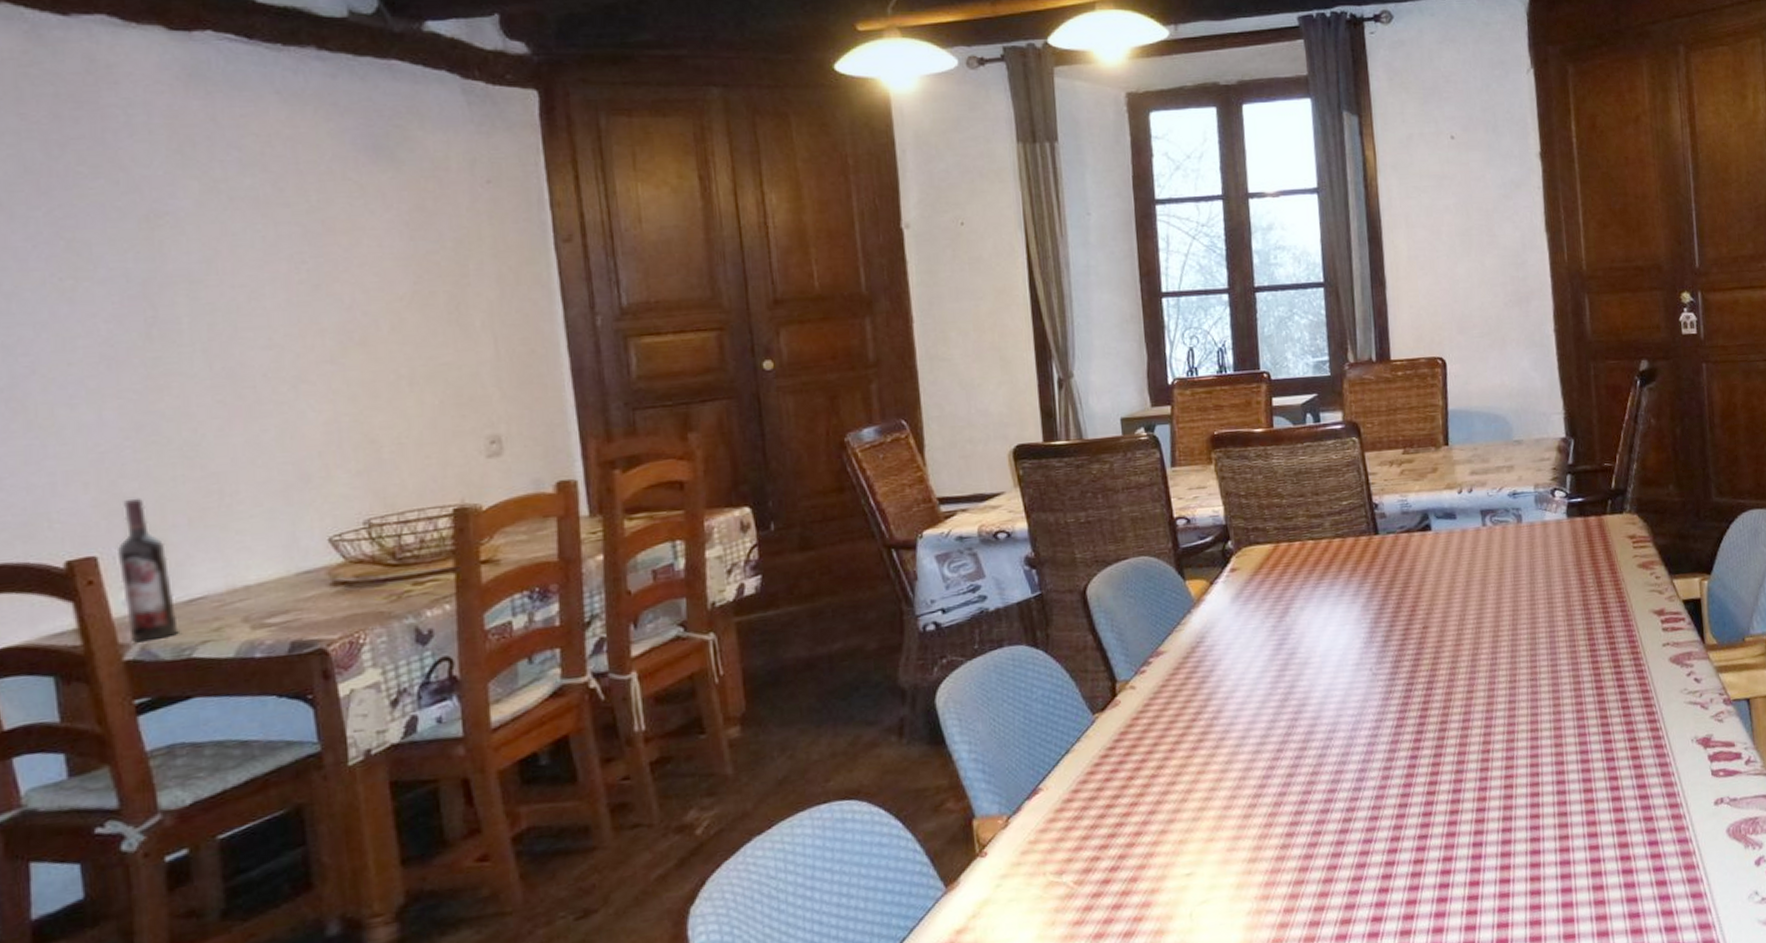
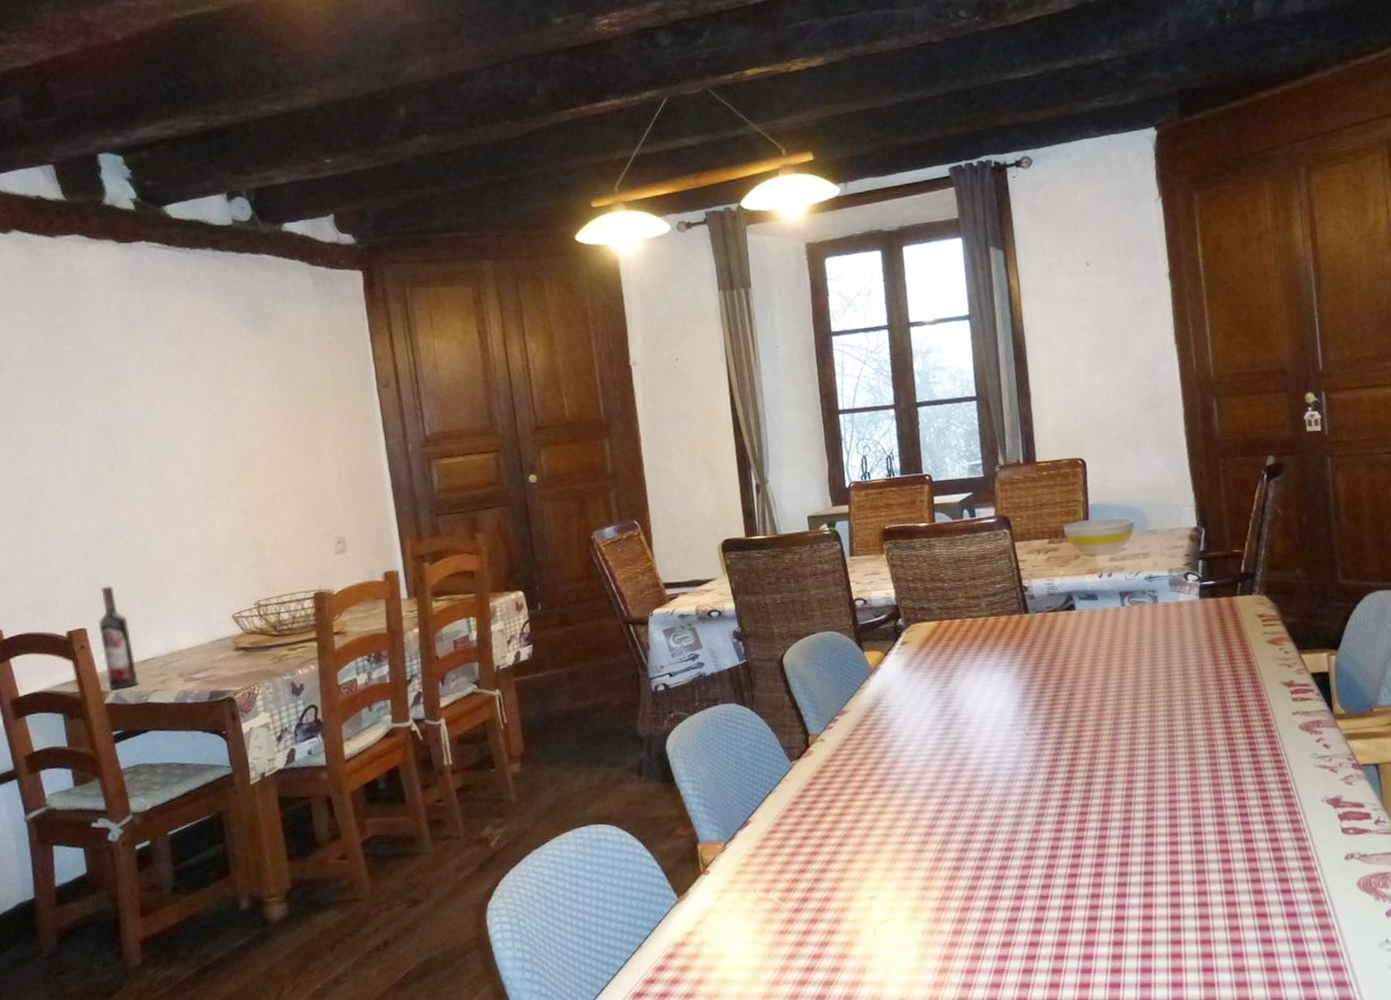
bowl: none [1419,425,1499,469] -> present [1063,517,1135,556]

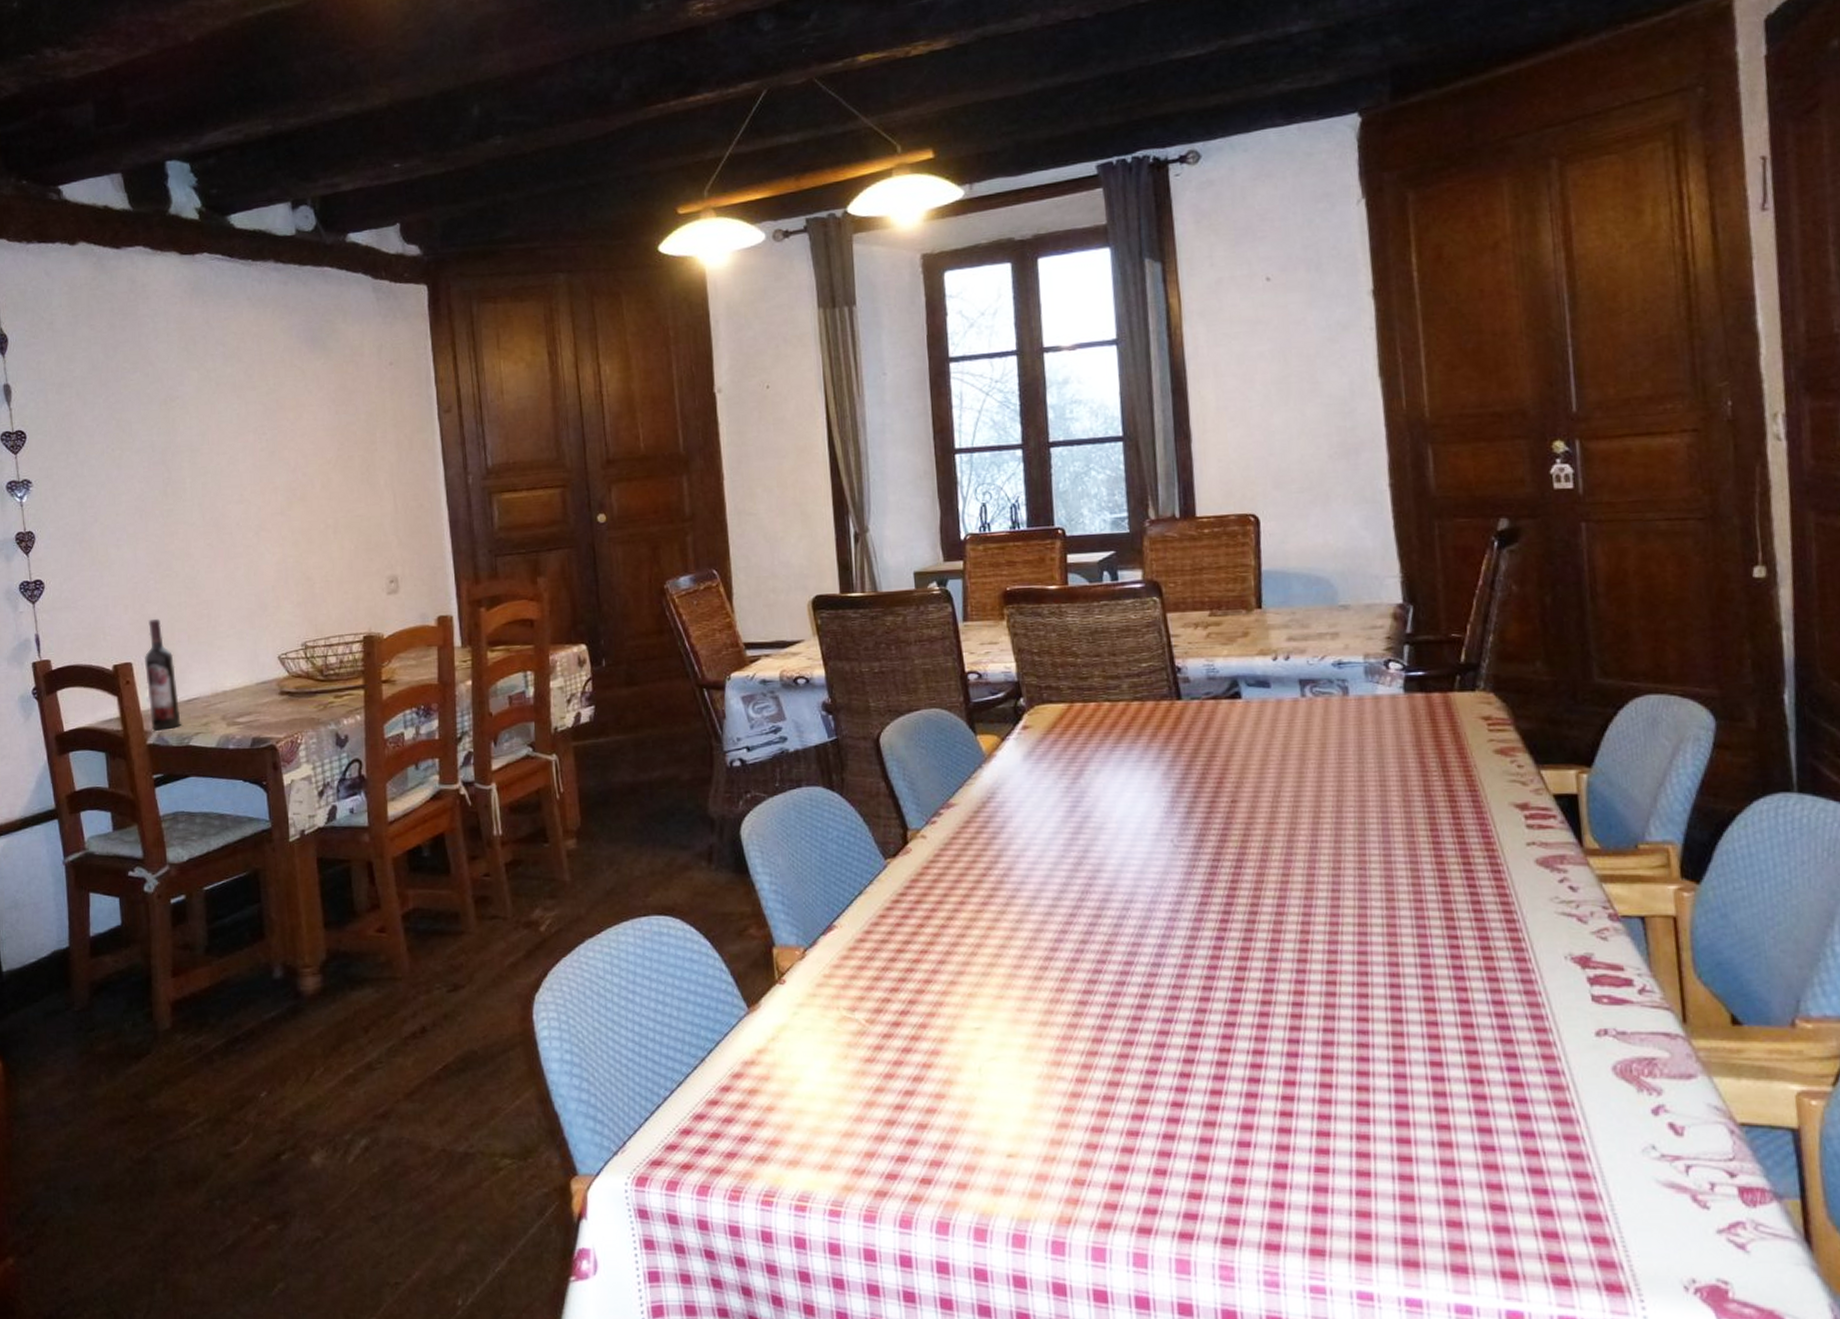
bowl: present [1063,517,1135,556] -> none [1228,587,1321,634]

